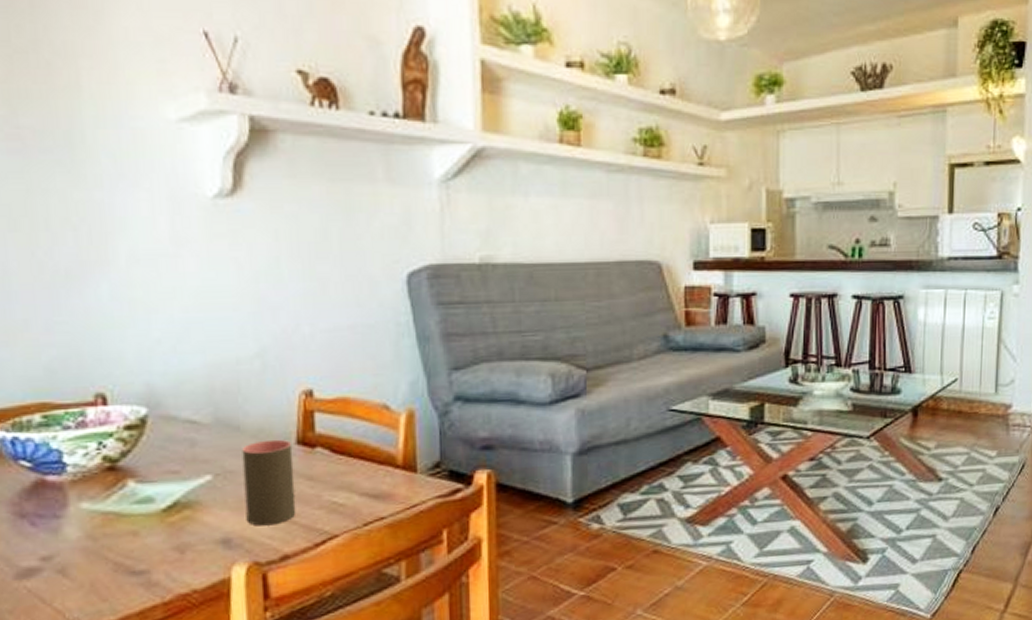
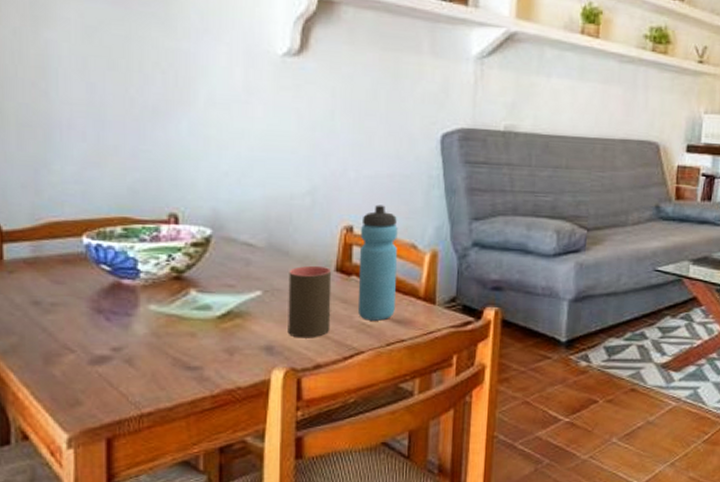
water bottle: none [322,362,370,498] -> present [357,205,398,321]

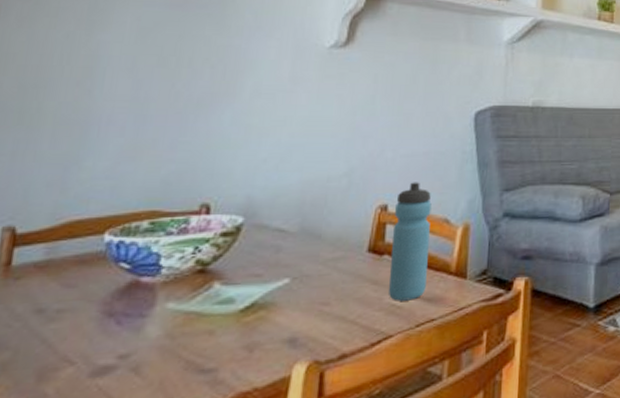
cup: present [288,265,332,338] -> none [313,247,364,327]

